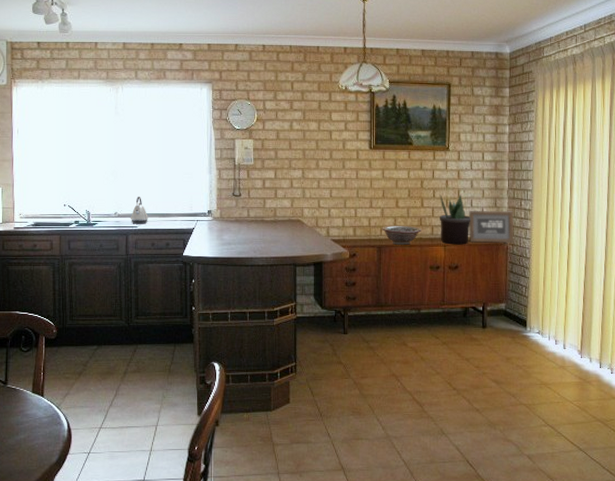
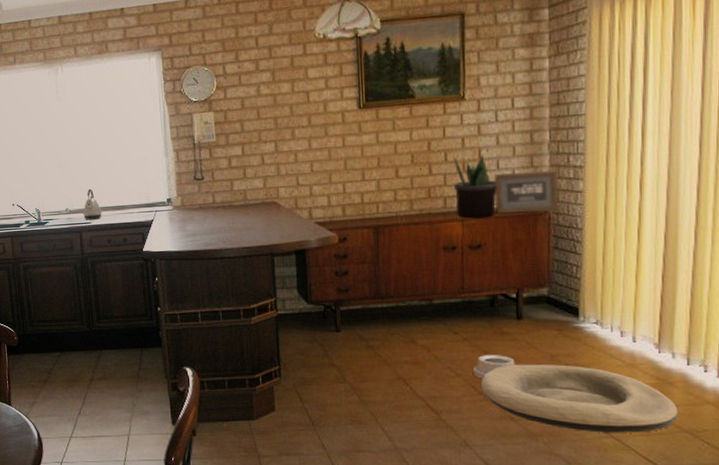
decorative bowl: present [381,225,422,246] -> none [377,199,432,224]
pet bowl: none [449,357,481,377] -> present [472,355,515,379]
dog bed: none [455,365,594,422] -> present [482,364,678,433]

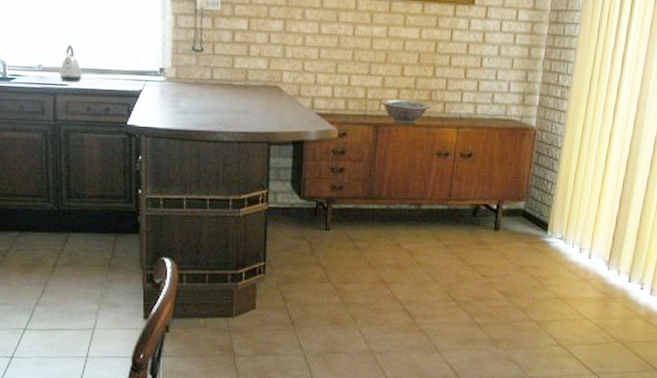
decorative bowl: none [377,199,432,224] -> present [380,98,432,126]
planter: present [453,155,498,219] -> none [453,62,494,128]
pet bowl: present [472,355,515,379] -> none [449,263,488,286]
dog bed: present [482,364,678,433] -> none [455,273,616,342]
picture frame: present [495,170,560,215] -> none [489,85,547,129]

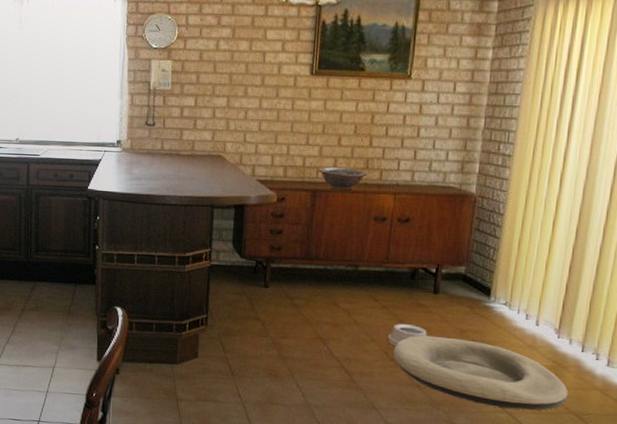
kettle: present [59,44,82,82] -> none [33,121,52,153]
pet bowl: none [449,263,488,286] -> present [387,324,428,347]
dog bed: none [455,273,616,342] -> present [394,335,569,411]

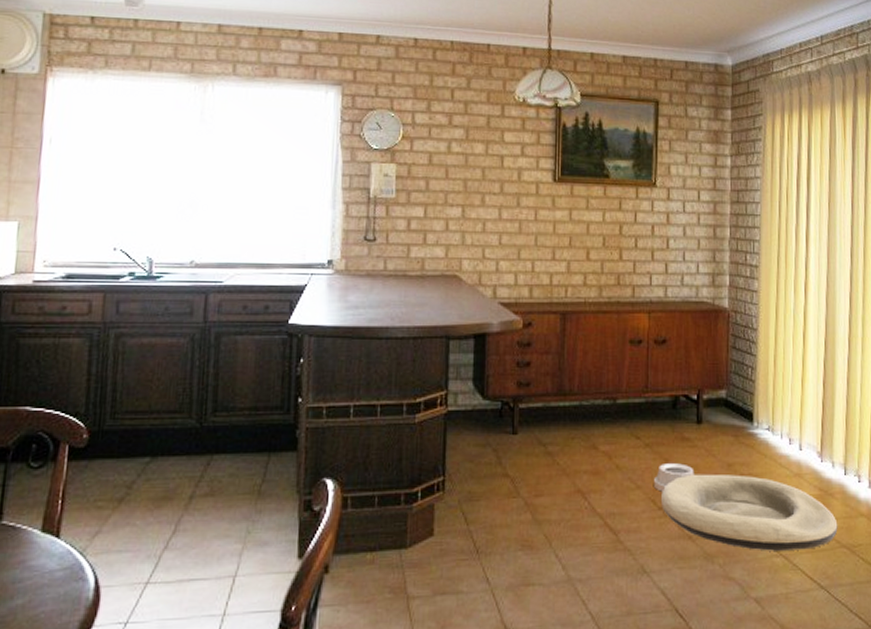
decorative bowl: present [317,166,368,192] -> none [566,284,620,312]

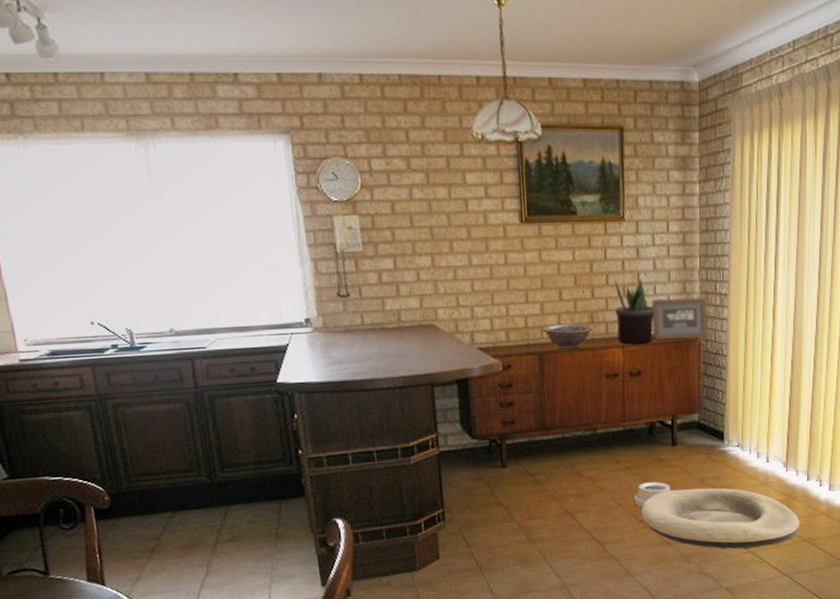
decorative bowl: none [566,284,620,312] -> present [541,323,594,351]
planter: none [643,244,684,311] -> present [614,279,655,345]
picture frame: none [681,266,738,310] -> present [652,297,708,341]

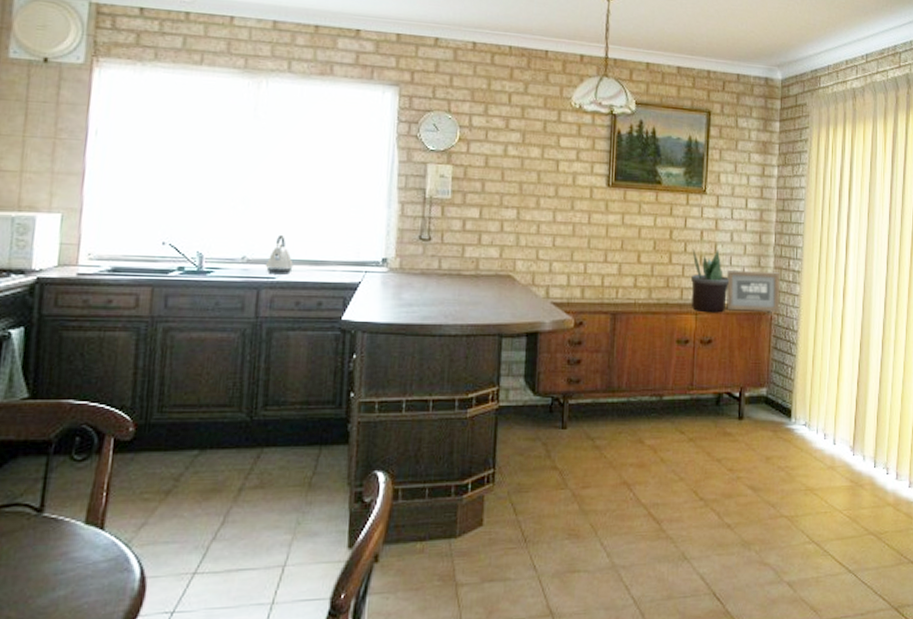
kettle: none [194,303,221,344] -> present [266,234,294,275]
decorative bowl: present [541,323,594,351] -> none [617,285,669,313]
pet bowl: present [633,481,671,507] -> none [695,457,735,483]
dog bed: present [642,487,800,550] -> none [703,466,866,538]

